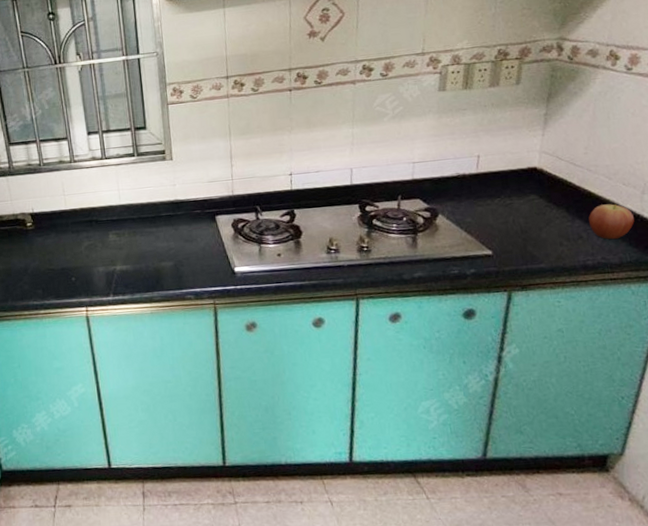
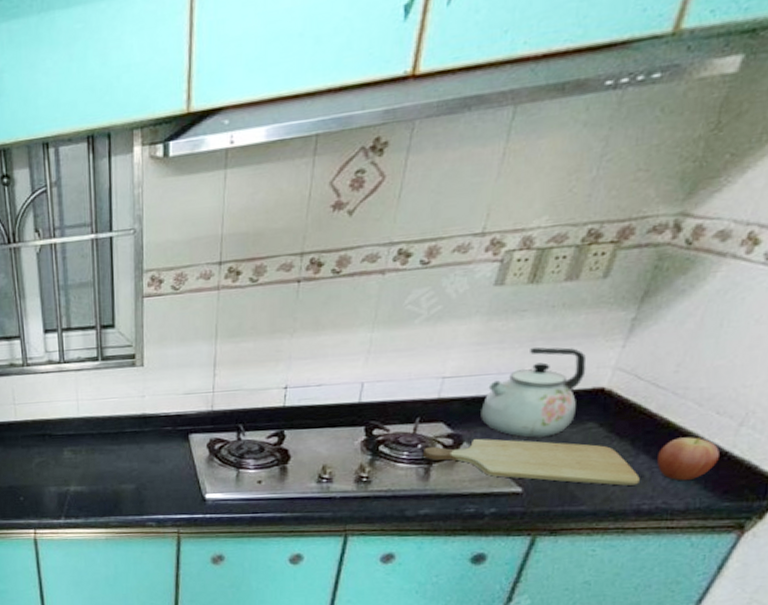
chopping board: none [407,210,580,246] -> present [422,438,640,486]
kettle: none [446,137,520,209] -> present [480,347,587,438]

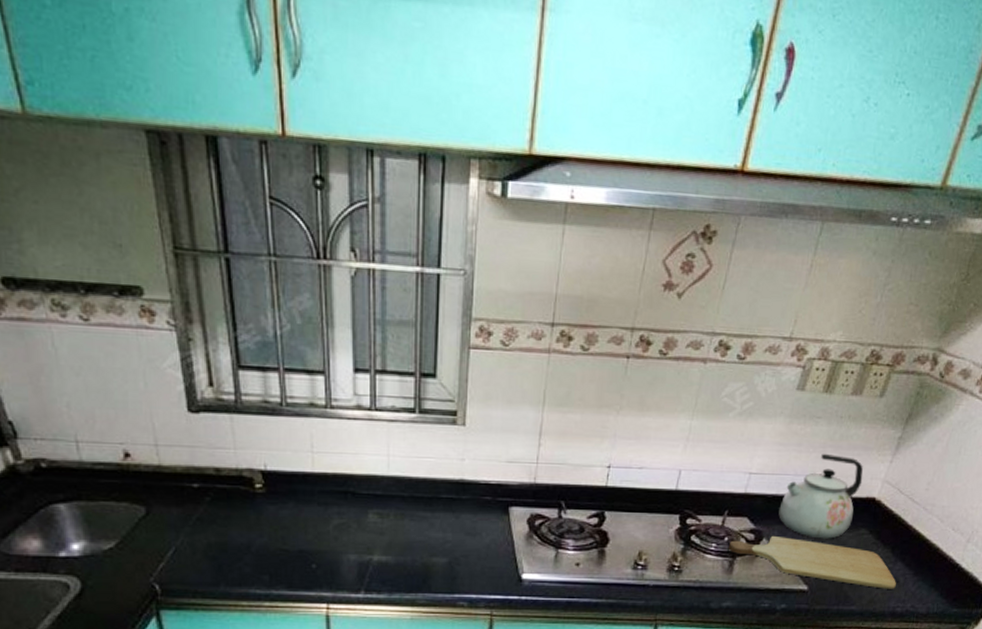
fruit: present [657,437,720,481] -> none [909,549,953,588]

